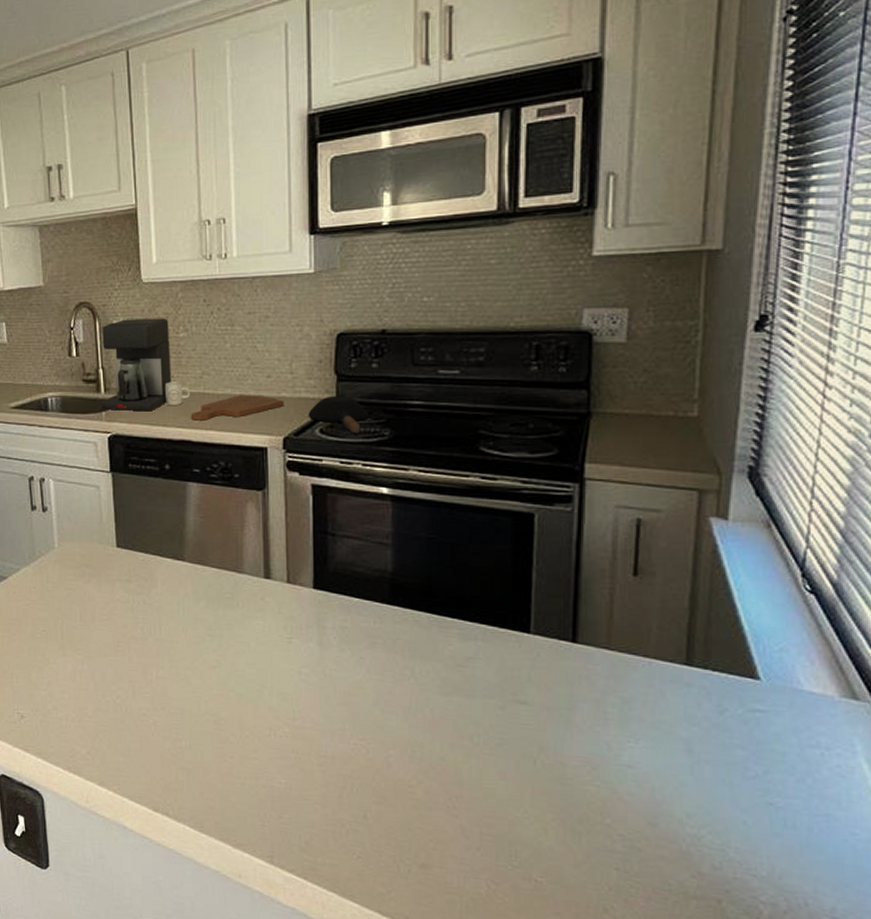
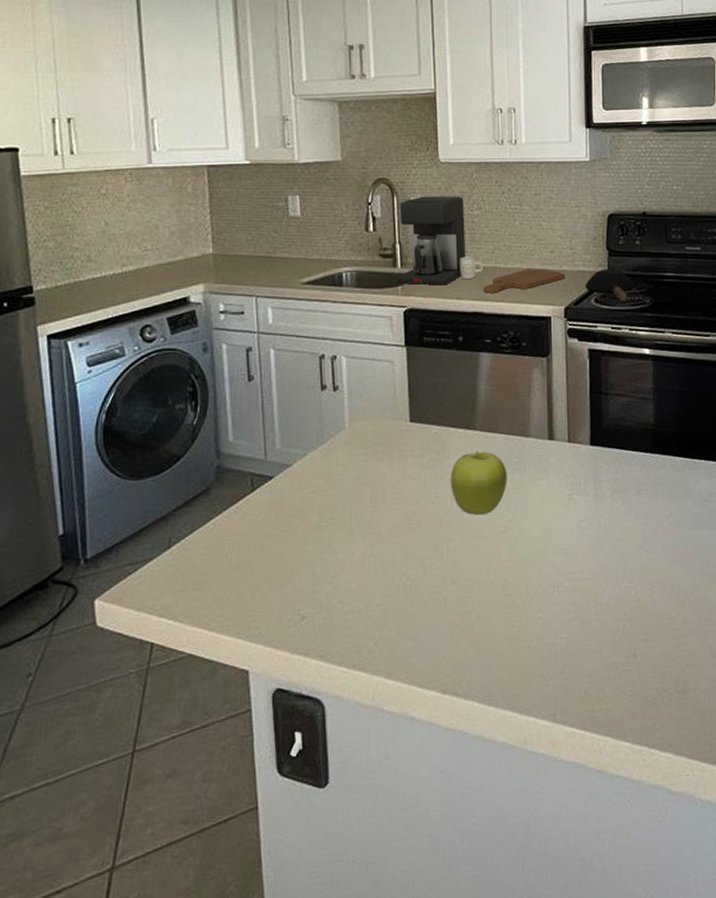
fruit: none [158,582,219,647] -> present [450,451,507,515]

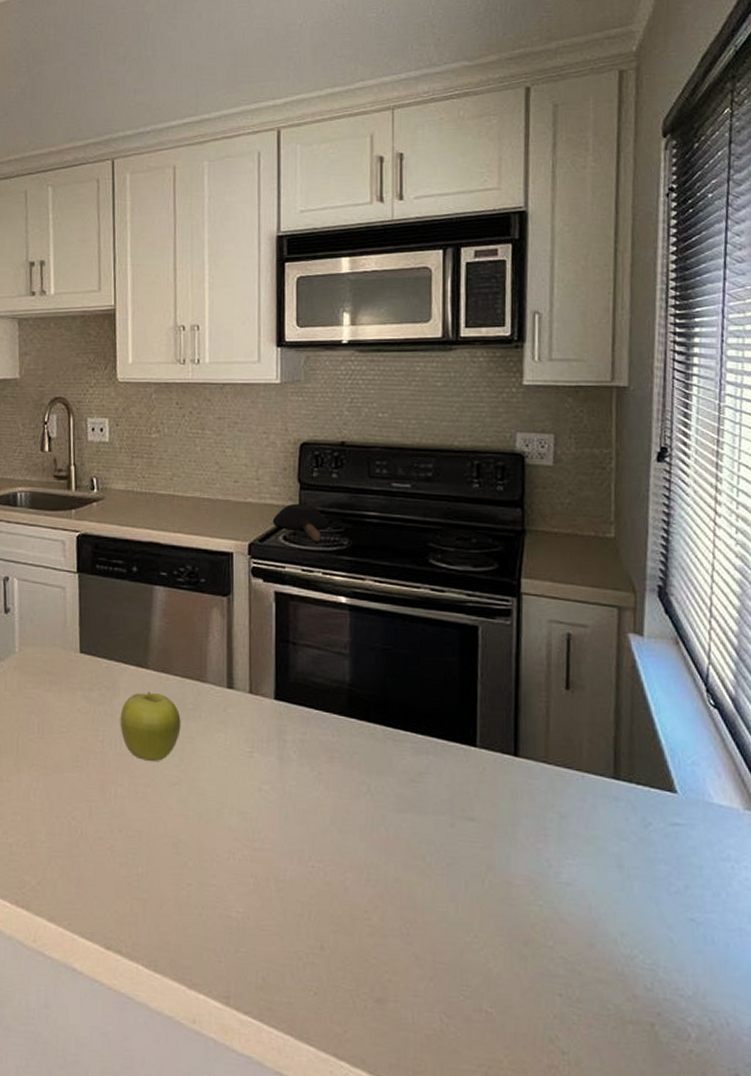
coffee maker: present [398,196,465,285] -> none [72,417,143,511]
mug: present [459,256,483,280] -> none [135,482,160,507]
cutting board: present [483,269,566,293] -> none [159,499,251,523]

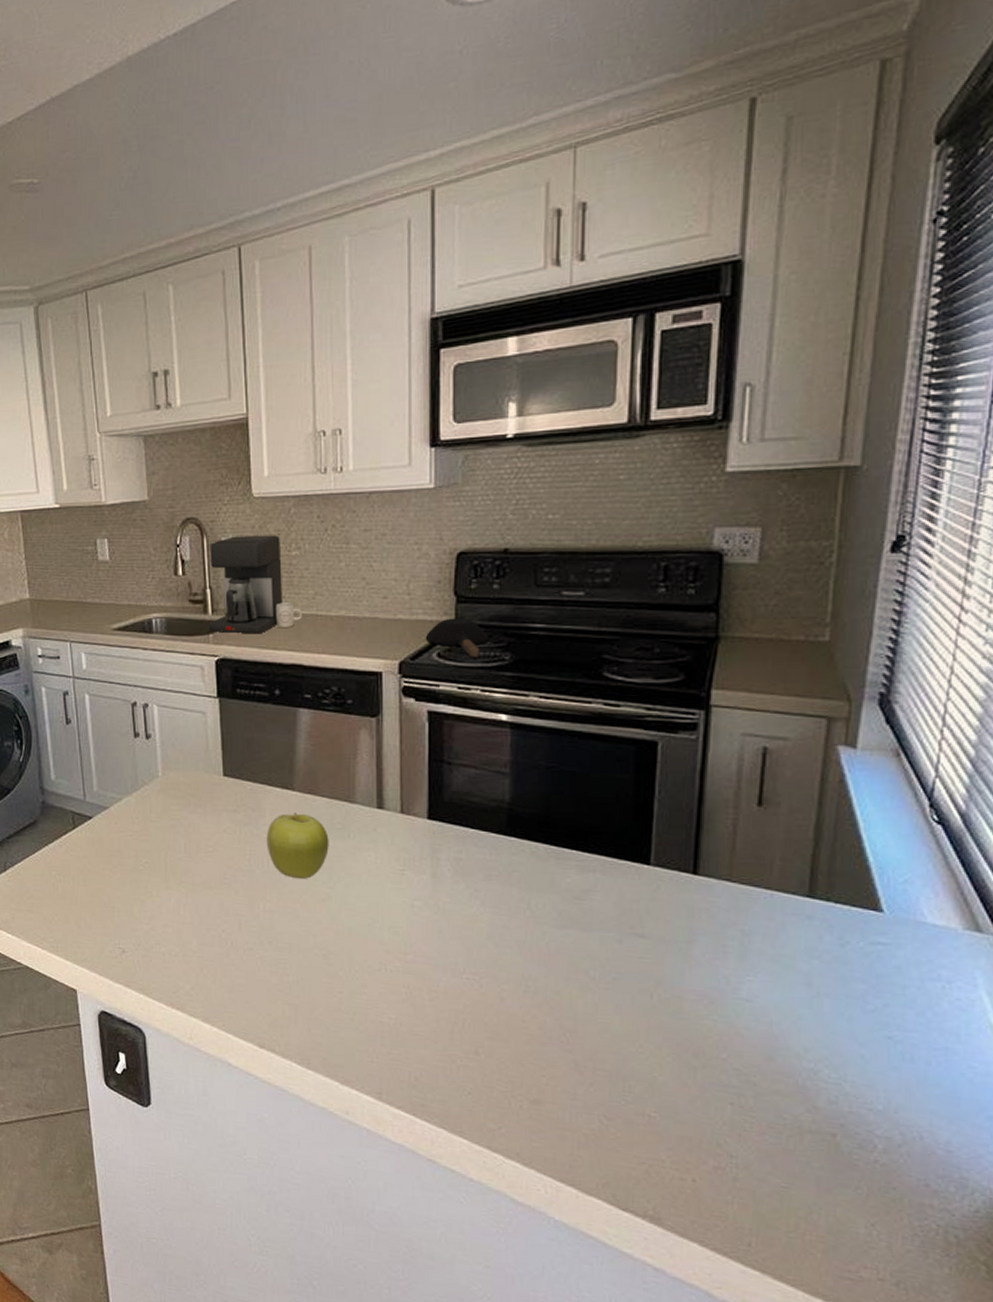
coffee maker: none [72,417,143,511] -> present [209,535,282,634]
mug: none [135,482,160,507] -> present [275,602,302,629]

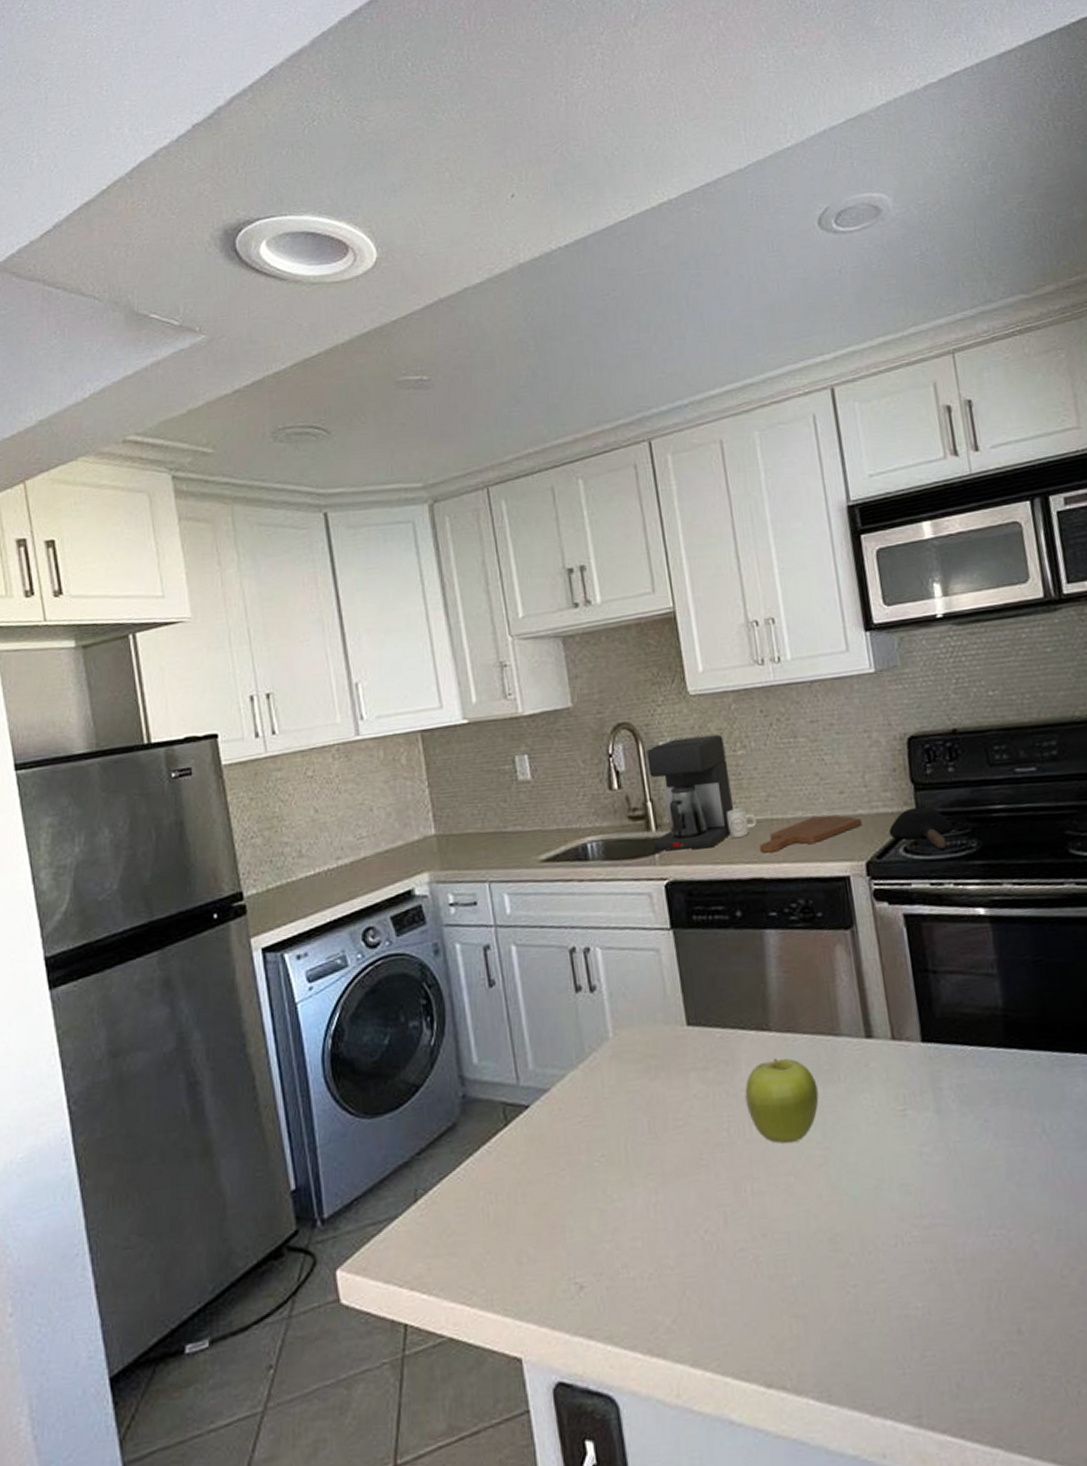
cutting board: none [302,617,401,644] -> present [759,815,863,853]

